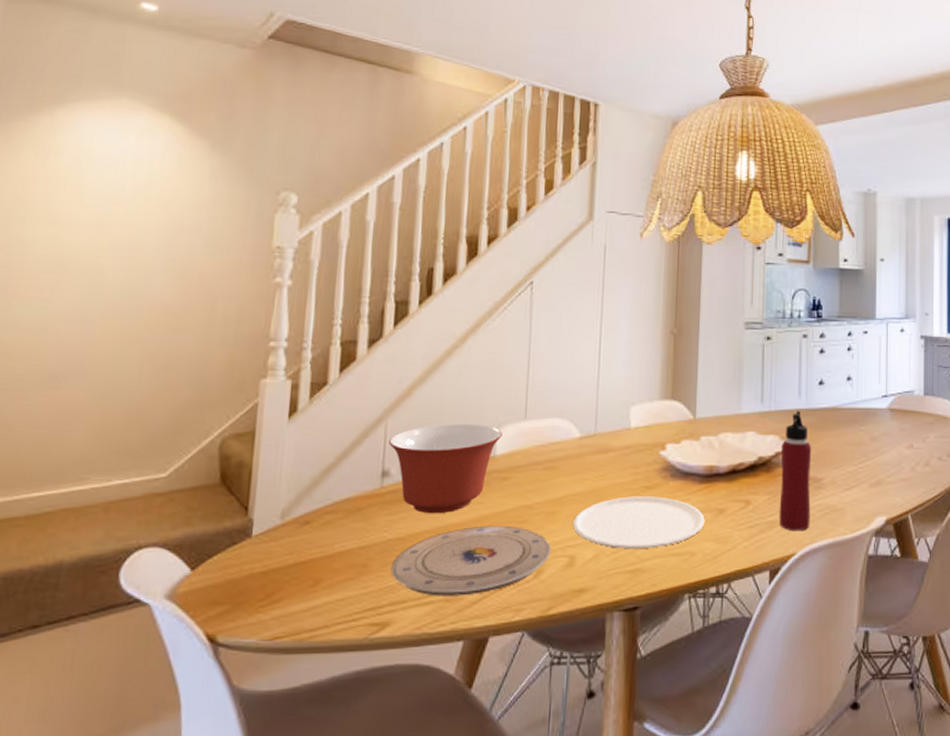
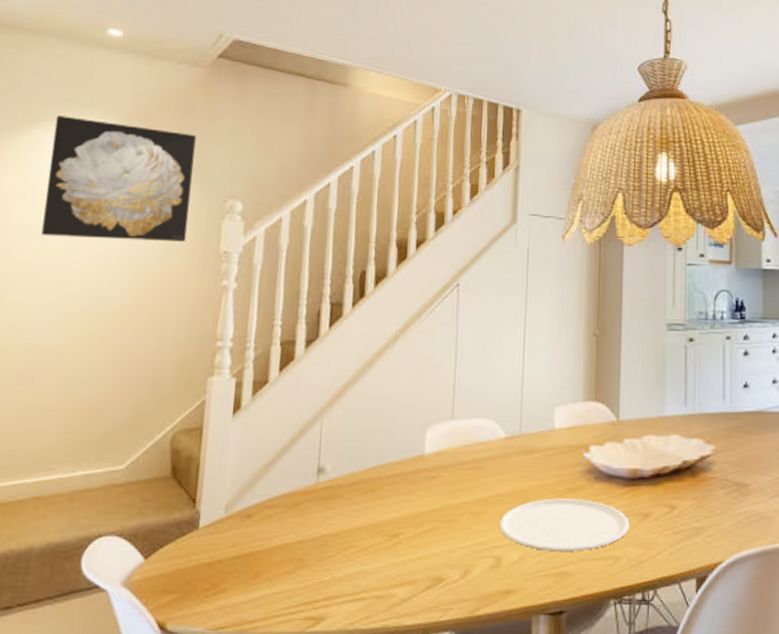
wall art: none [66,96,245,237] -> present [41,116,196,243]
mixing bowl: present [389,424,503,514] -> none [324,423,431,511]
plate: present [391,525,551,596] -> none [325,524,478,593]
water bottle: present [779,410,812,531] -> none [705,413,738,539]

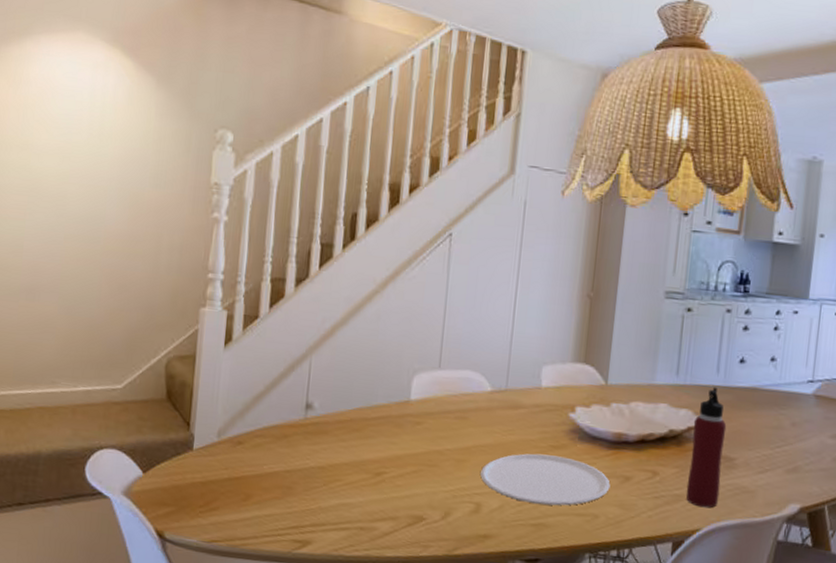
wall art: present [41,116,196,243] -> none [35,29,186,171]
water bottle: none [705,413,738,539] -> present [686,386,727,508]

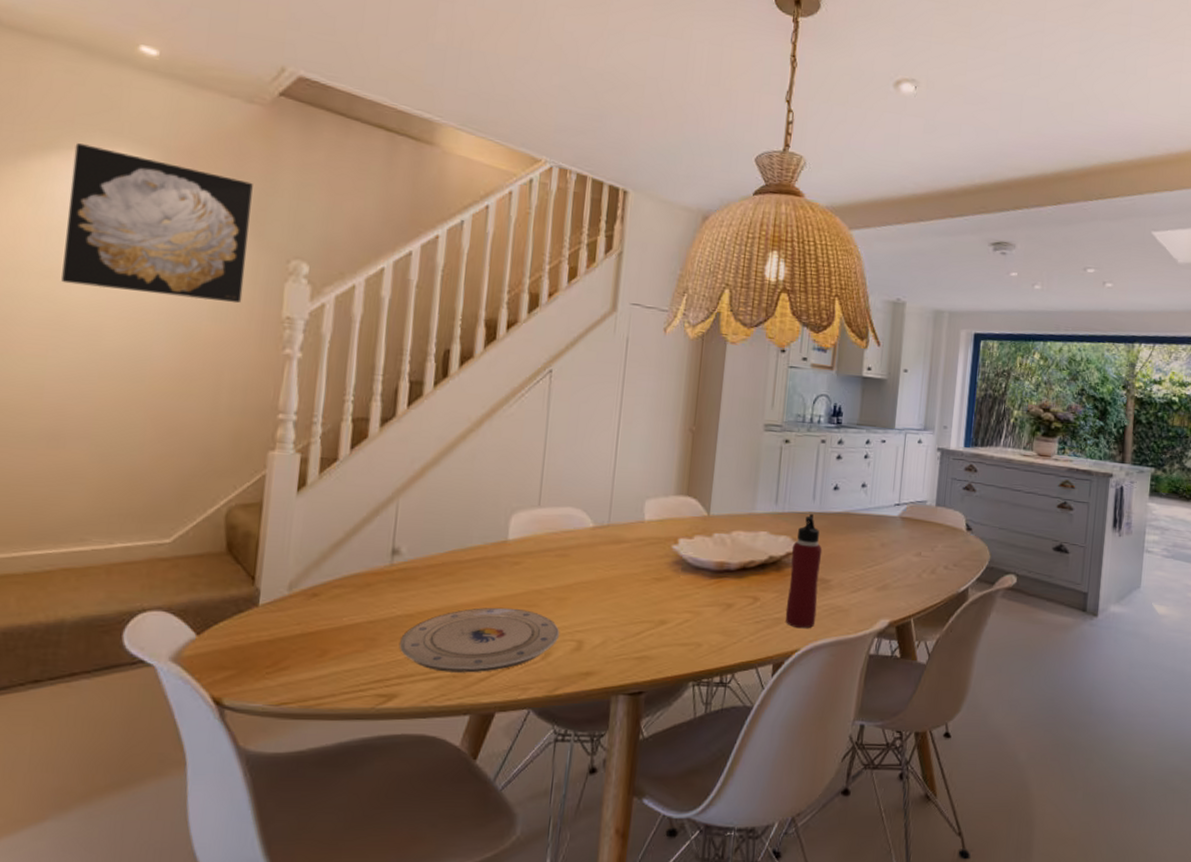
wall art: none [35,29,186,171] -> present [61,143,253,304]
plate: none [312,464,459,527] -> present [399,607,560,673]
plate: present [481,453,611,506] -> none [582,587,713,637]

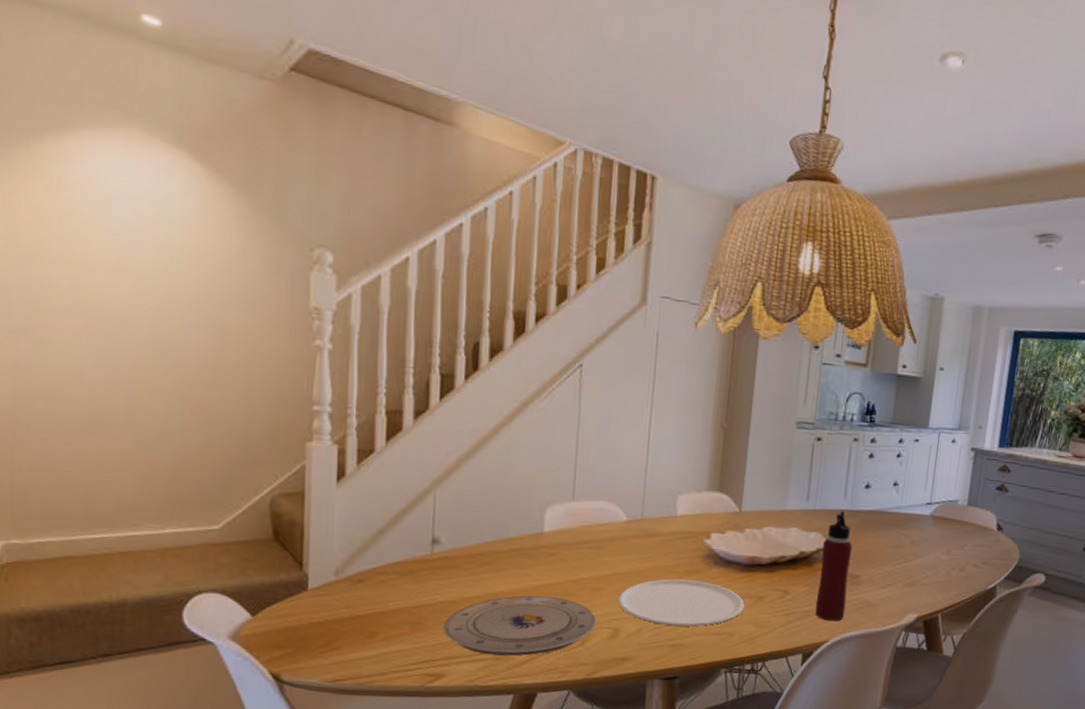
wall art: present [61,143,253,304] -> none [86,123,270,293]
plate: none [582,587,713,637] -> present [618,579,745,627]

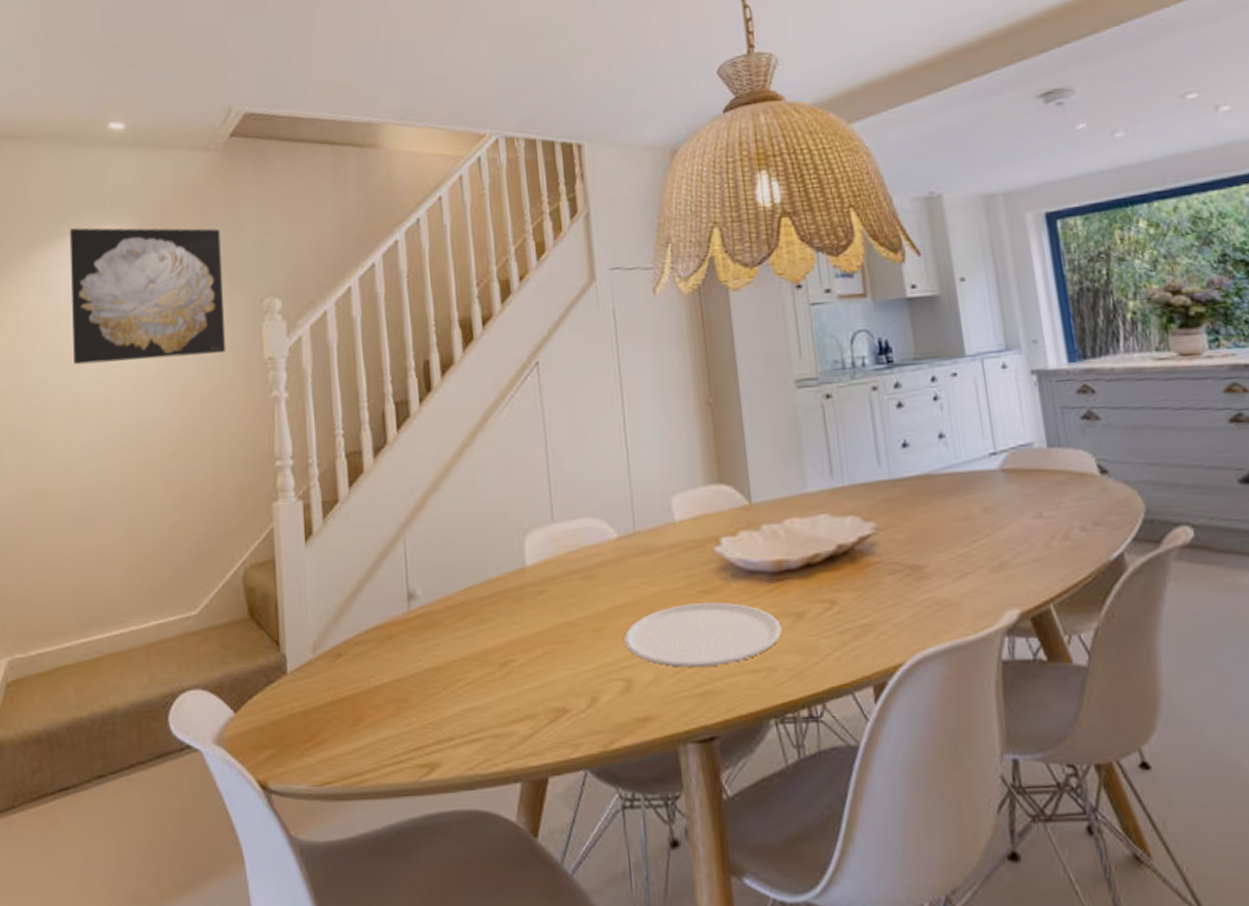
wall art: none [86,123,270,293] -> present [69,227,226,365]
plate: present [443,595,597,656] -> none [432,647,604,732]
water bottle: present [815,511,853,622] -> none [864,482,918,635]

